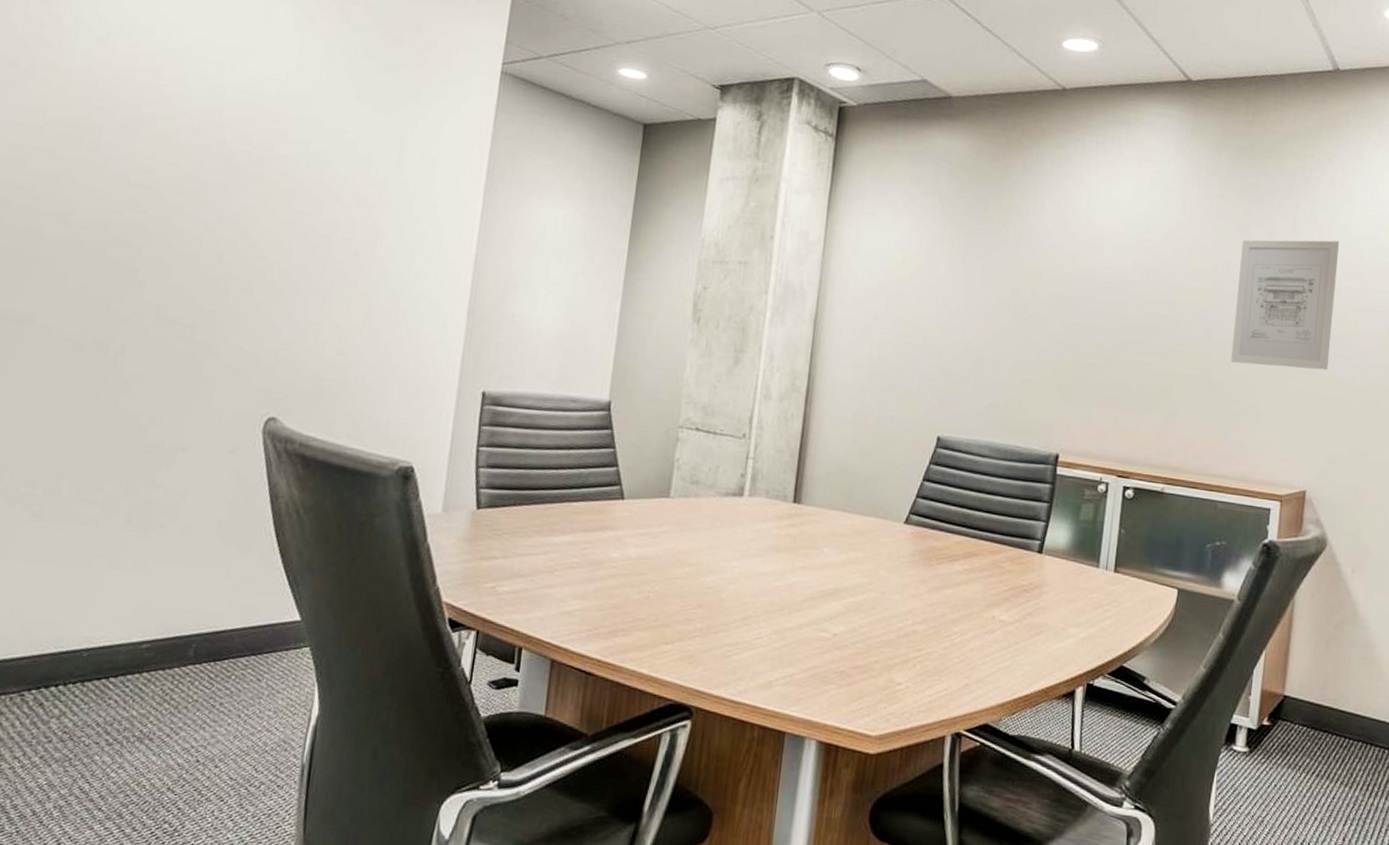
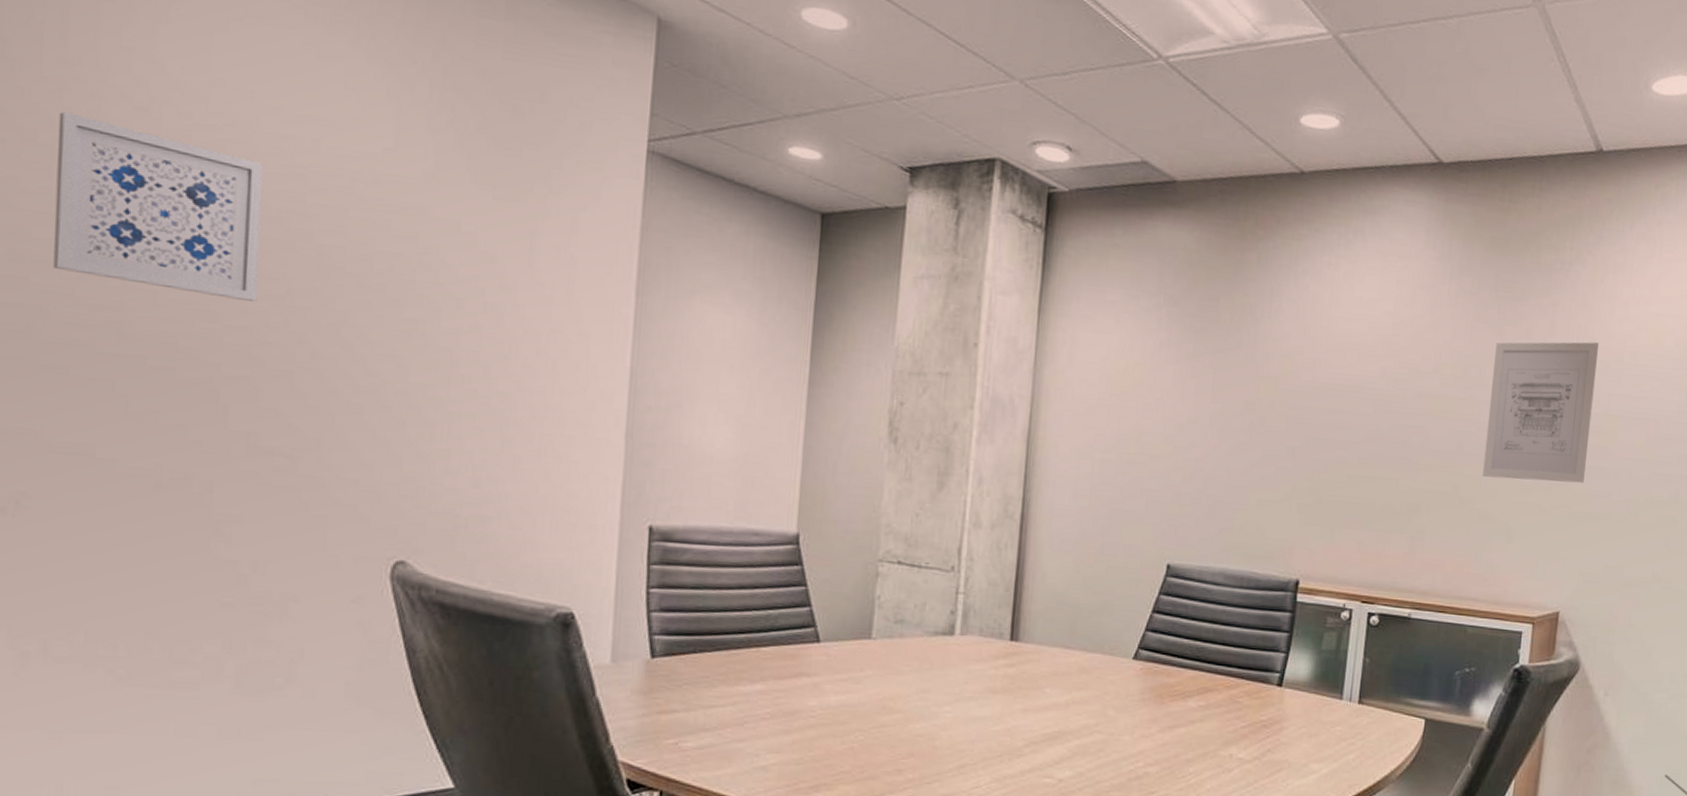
wall art: none [19,42,192,196] -> present [53,112,264,302]

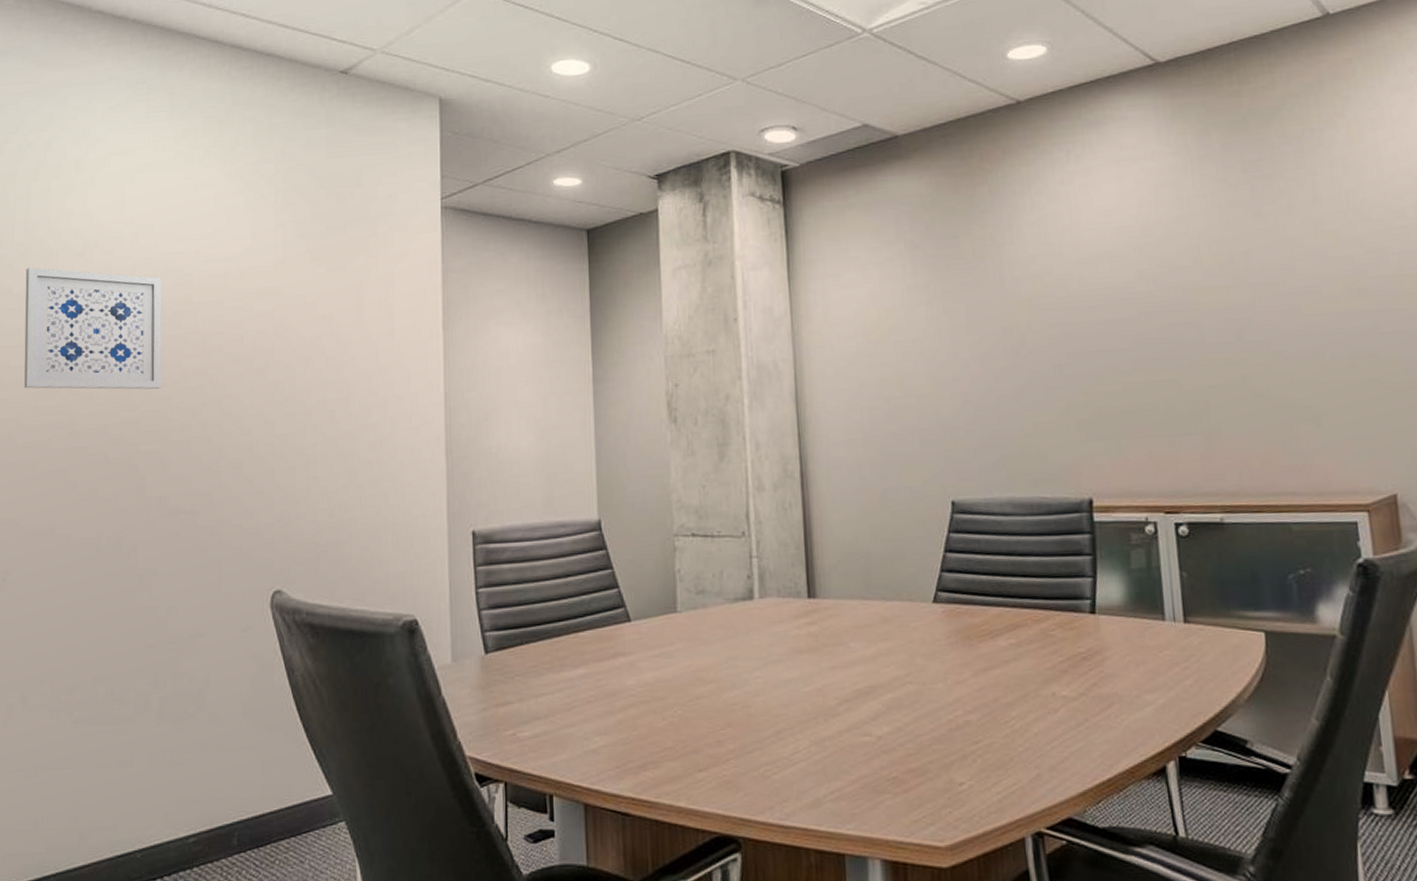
wall art: present [1482,342,1599,484] -> none [1256,203,1392,362]

